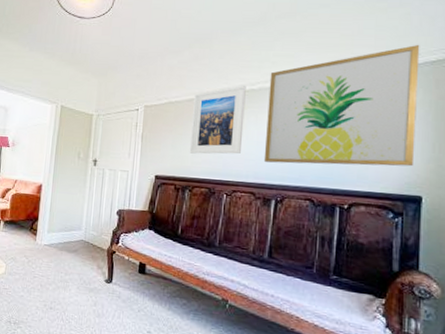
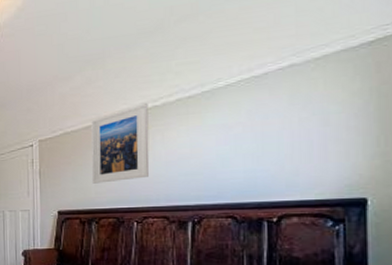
wall art: present [263,44,420,167] -> none [174,24,355,182]

